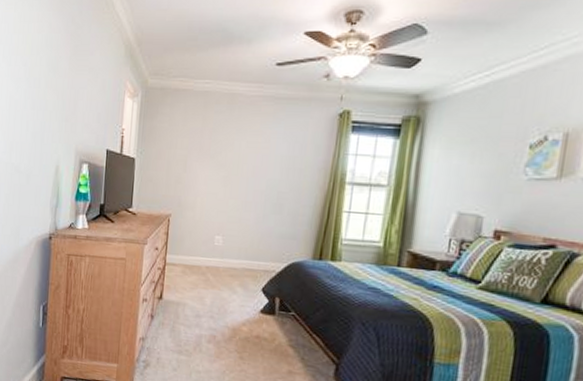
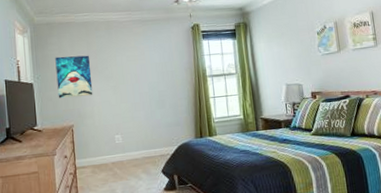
wall art: none [159,130,202,184] -> present [55,55,93,98]

